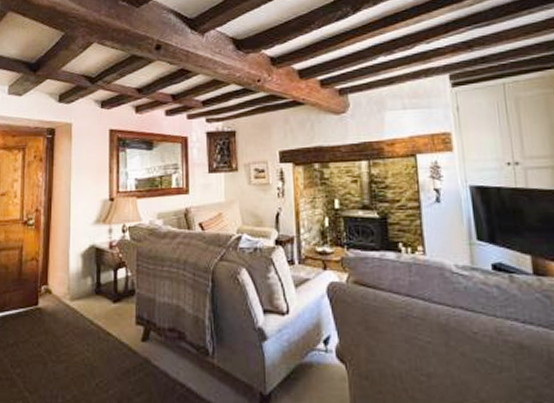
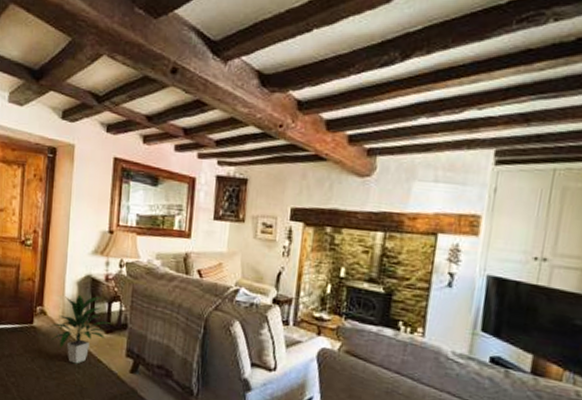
indoor plant: none [57,266,119,341] -> present [51,294,112,364]

